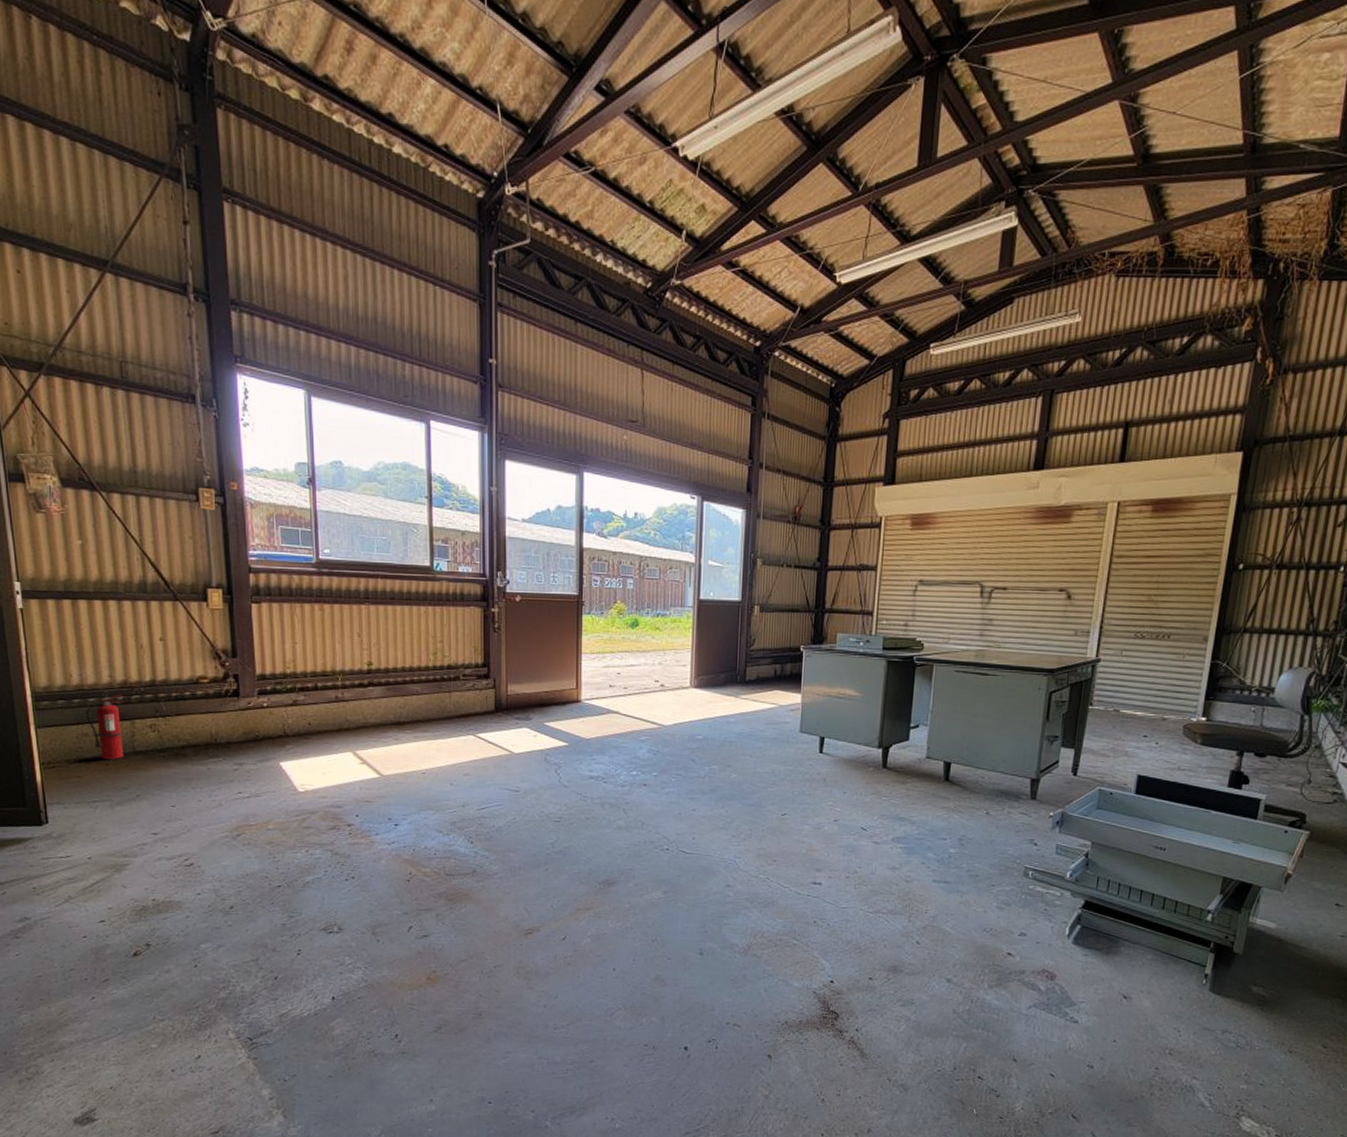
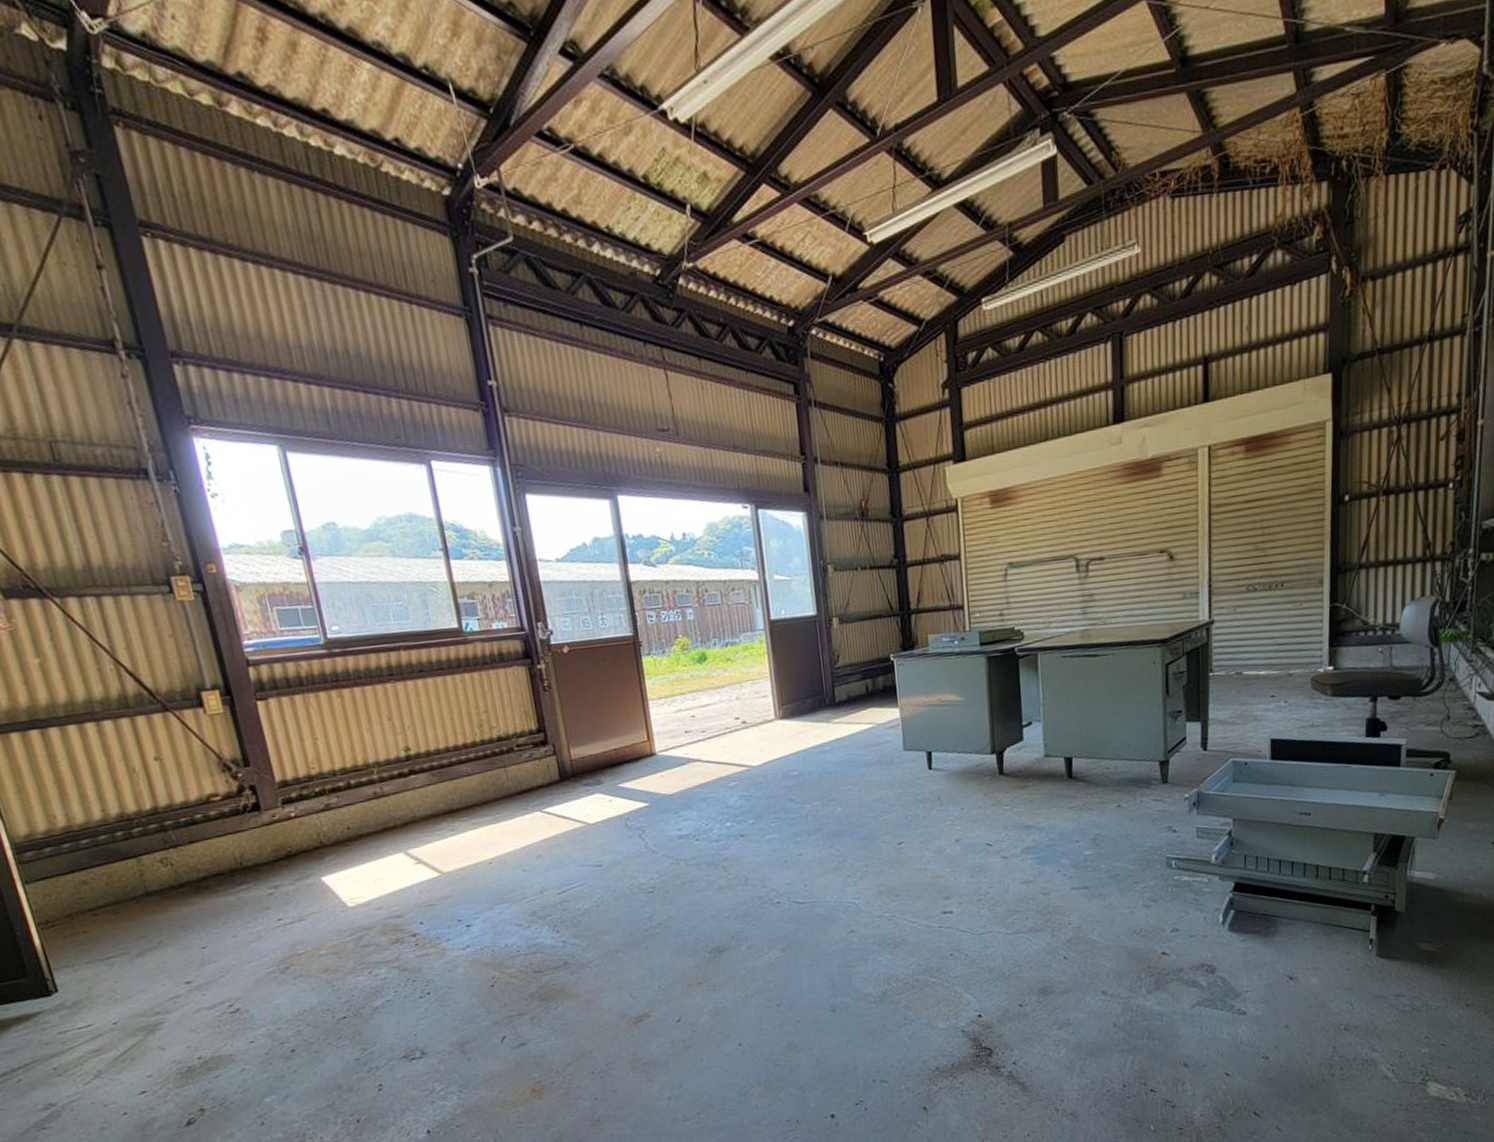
fire extinguisher: present [85,693,124,760] -> none [80,828,135,908]

